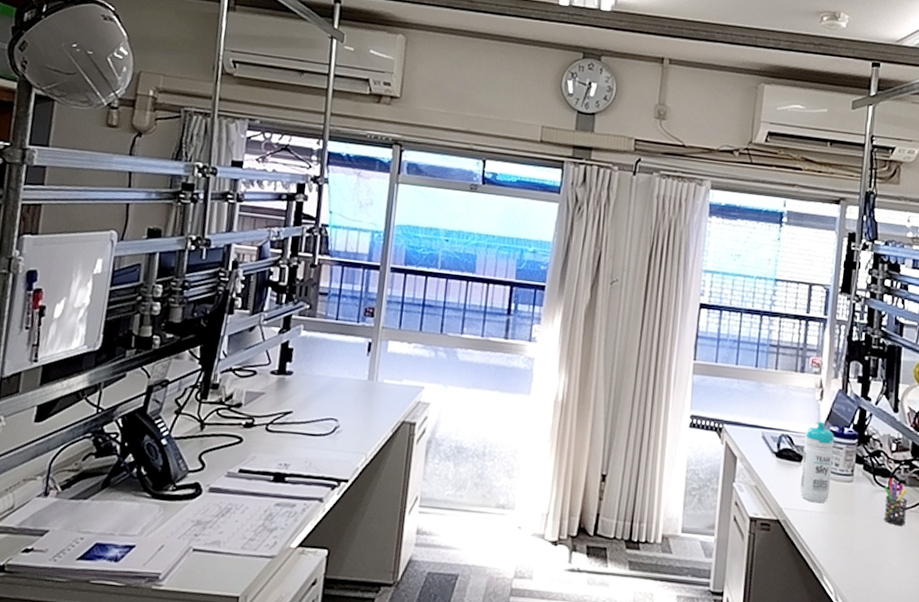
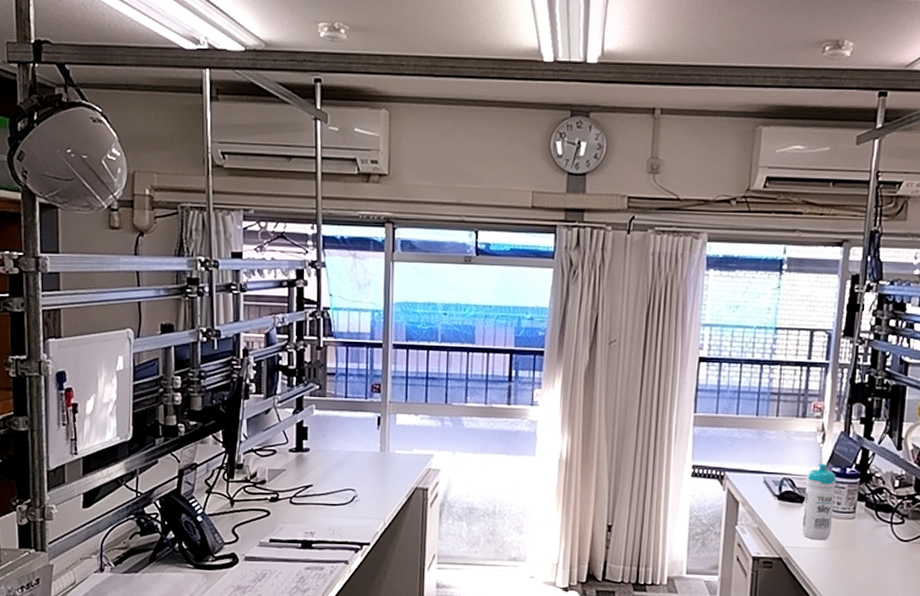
pen holder: present [883,478,908,526] -> none [885,513,910,557]

